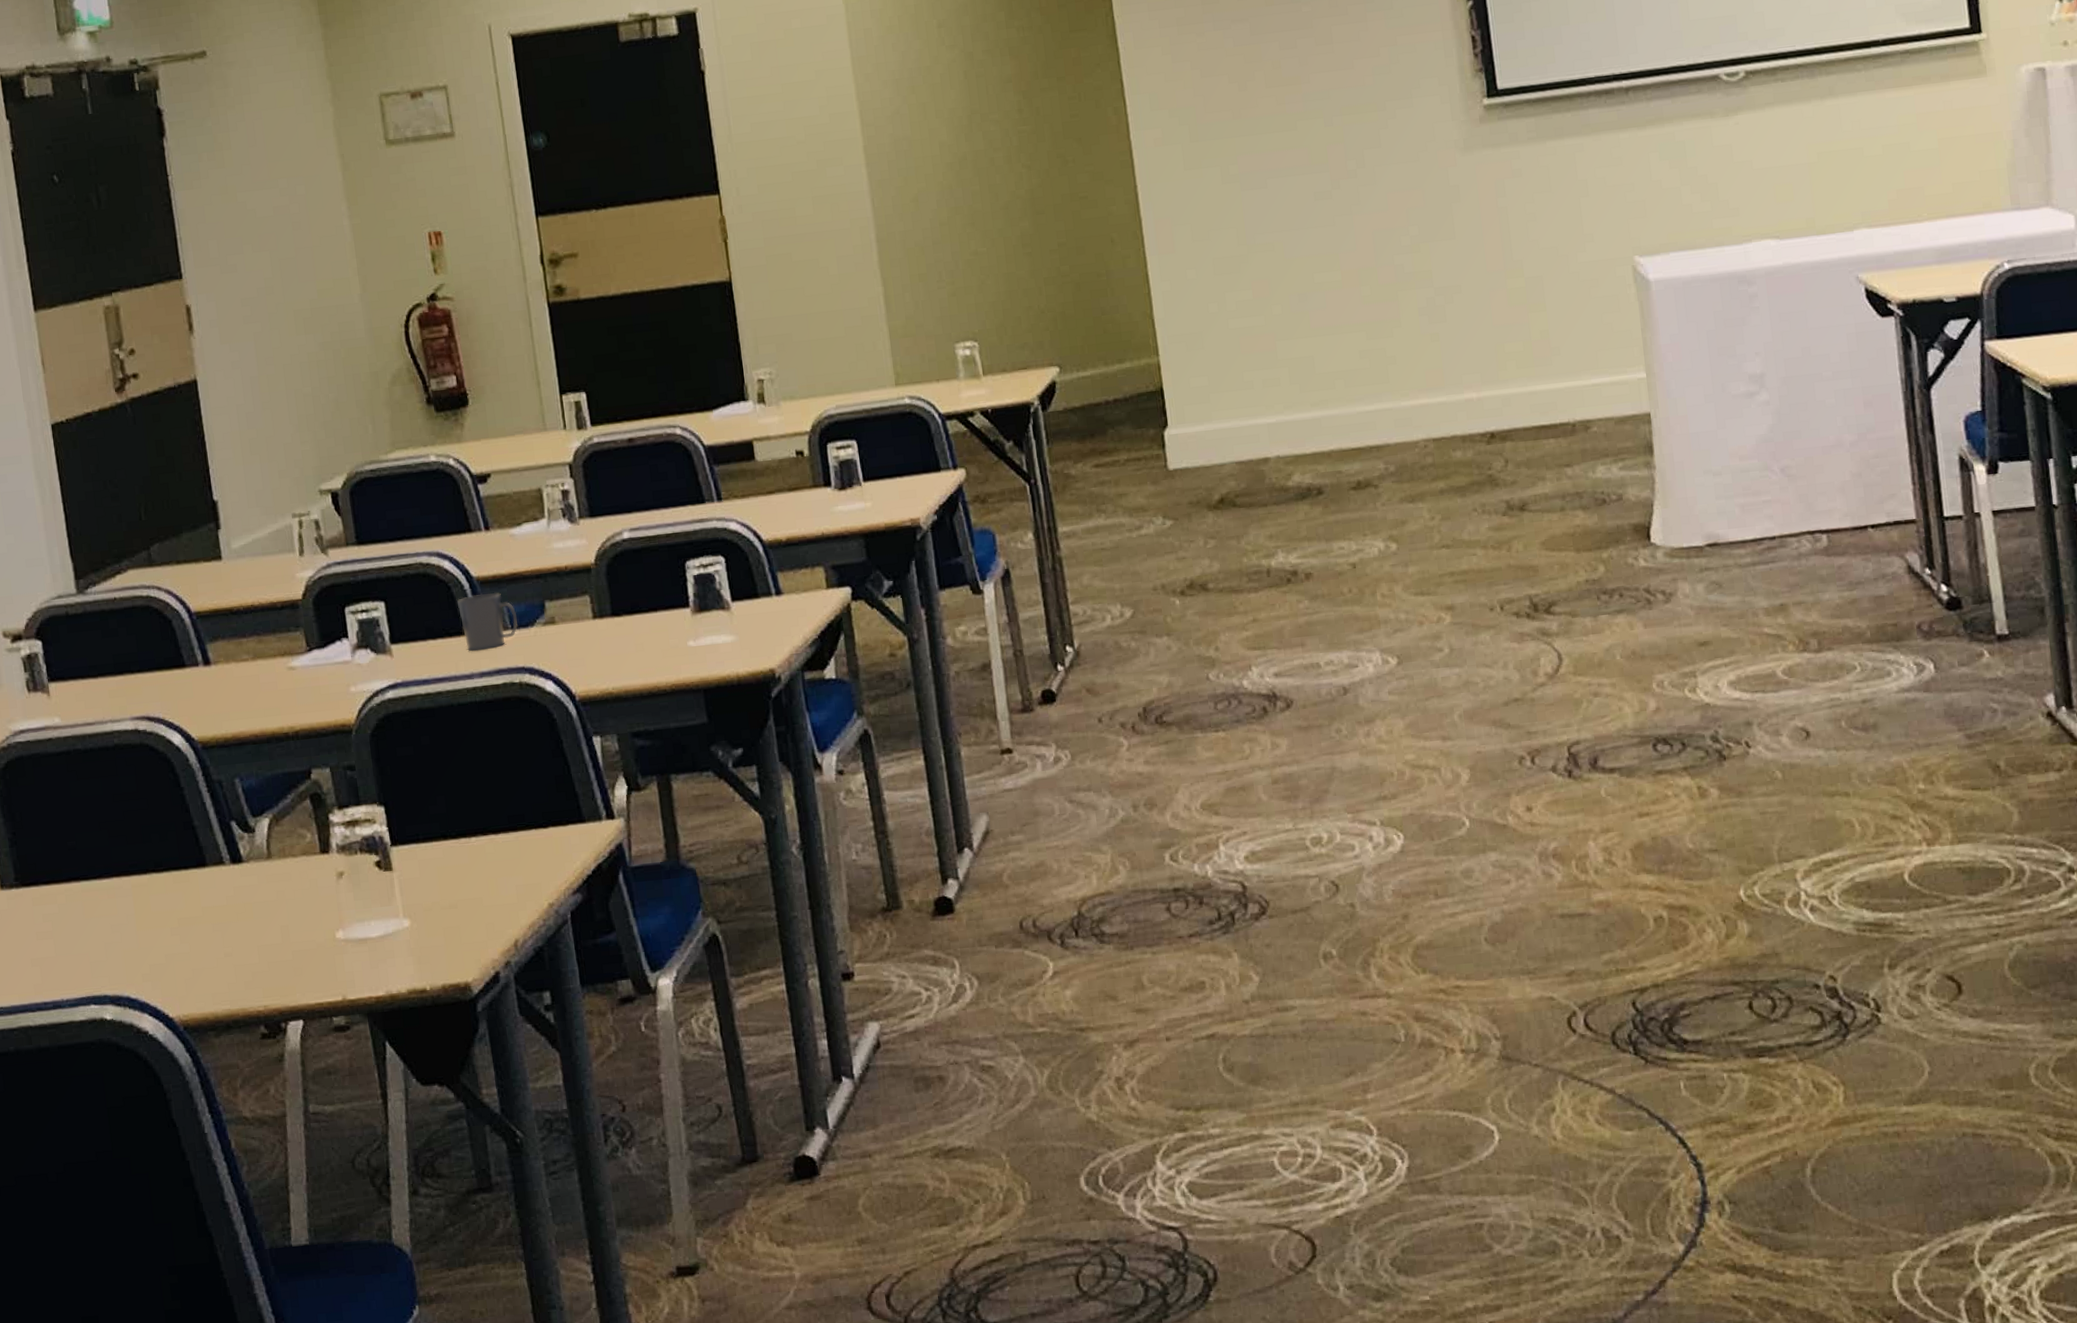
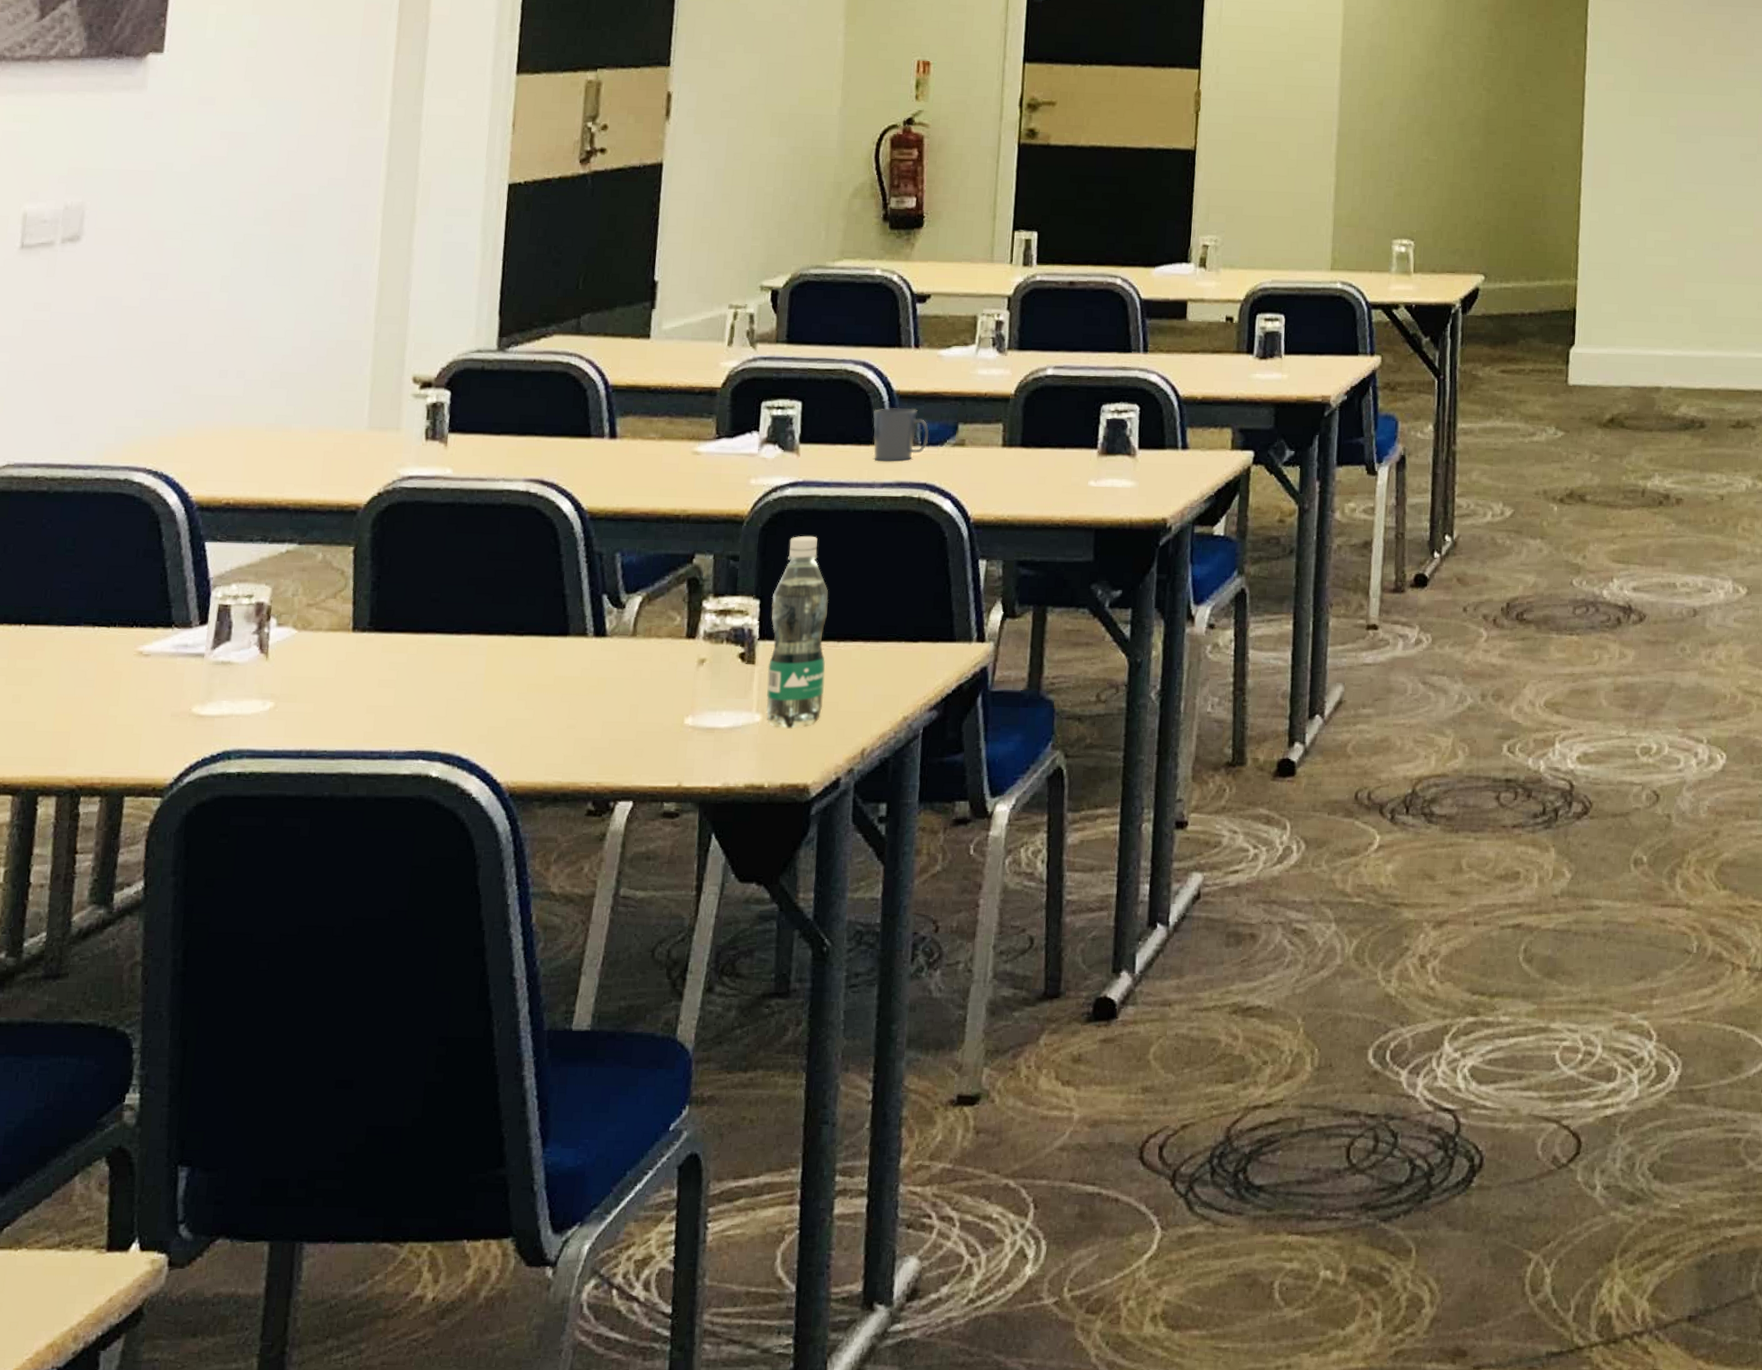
bottle: none [395,735,467,932] -> present [766,535,829,730]

